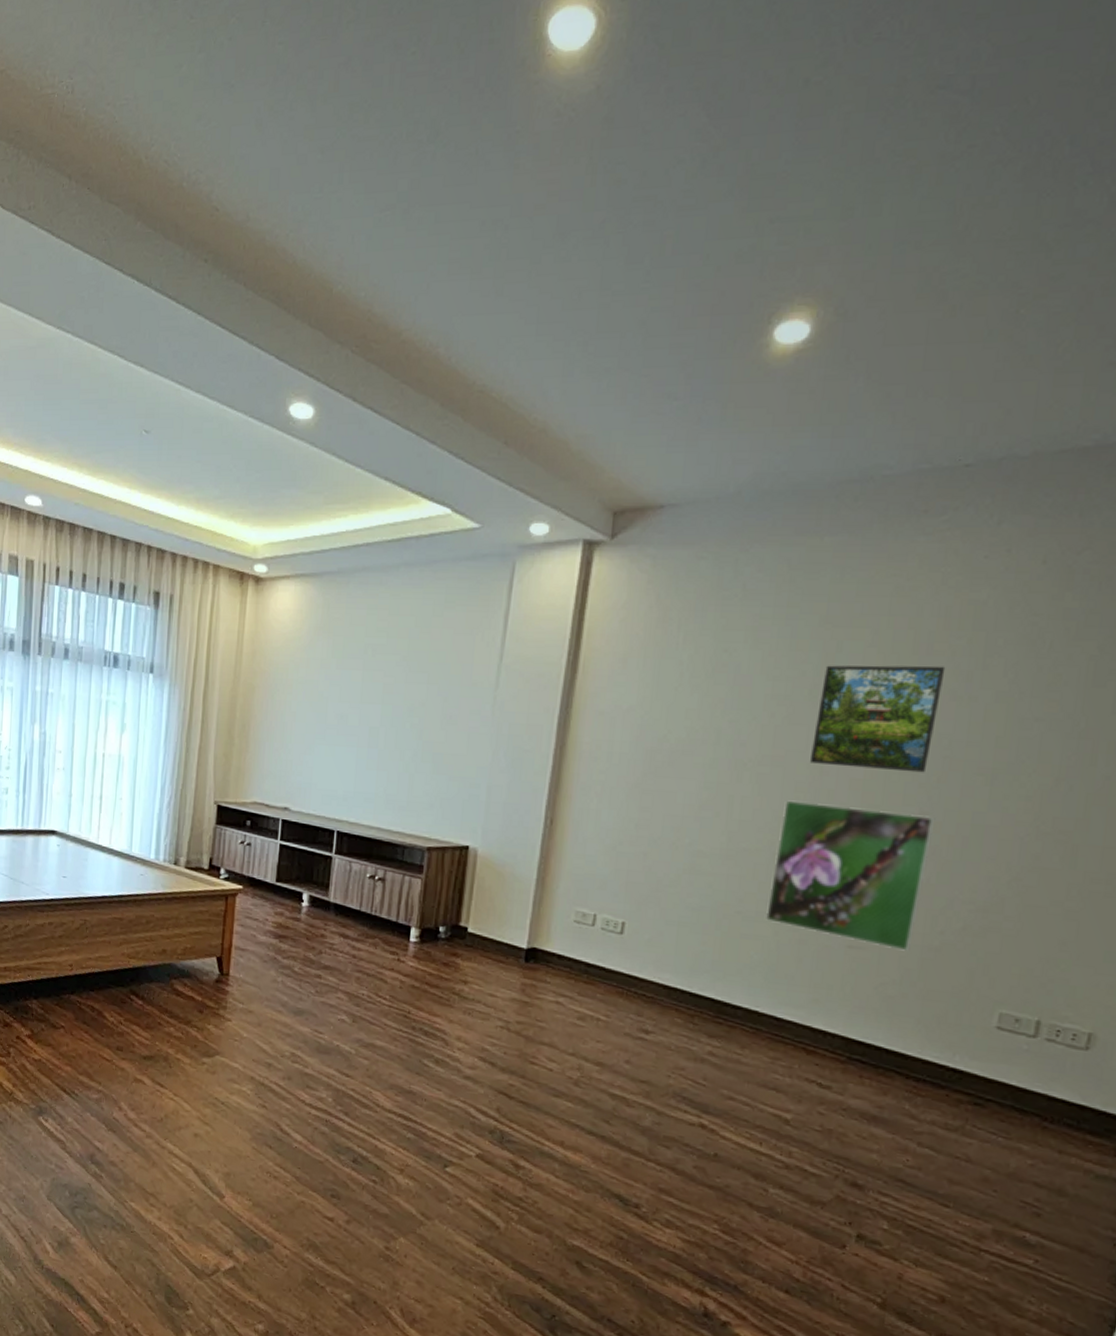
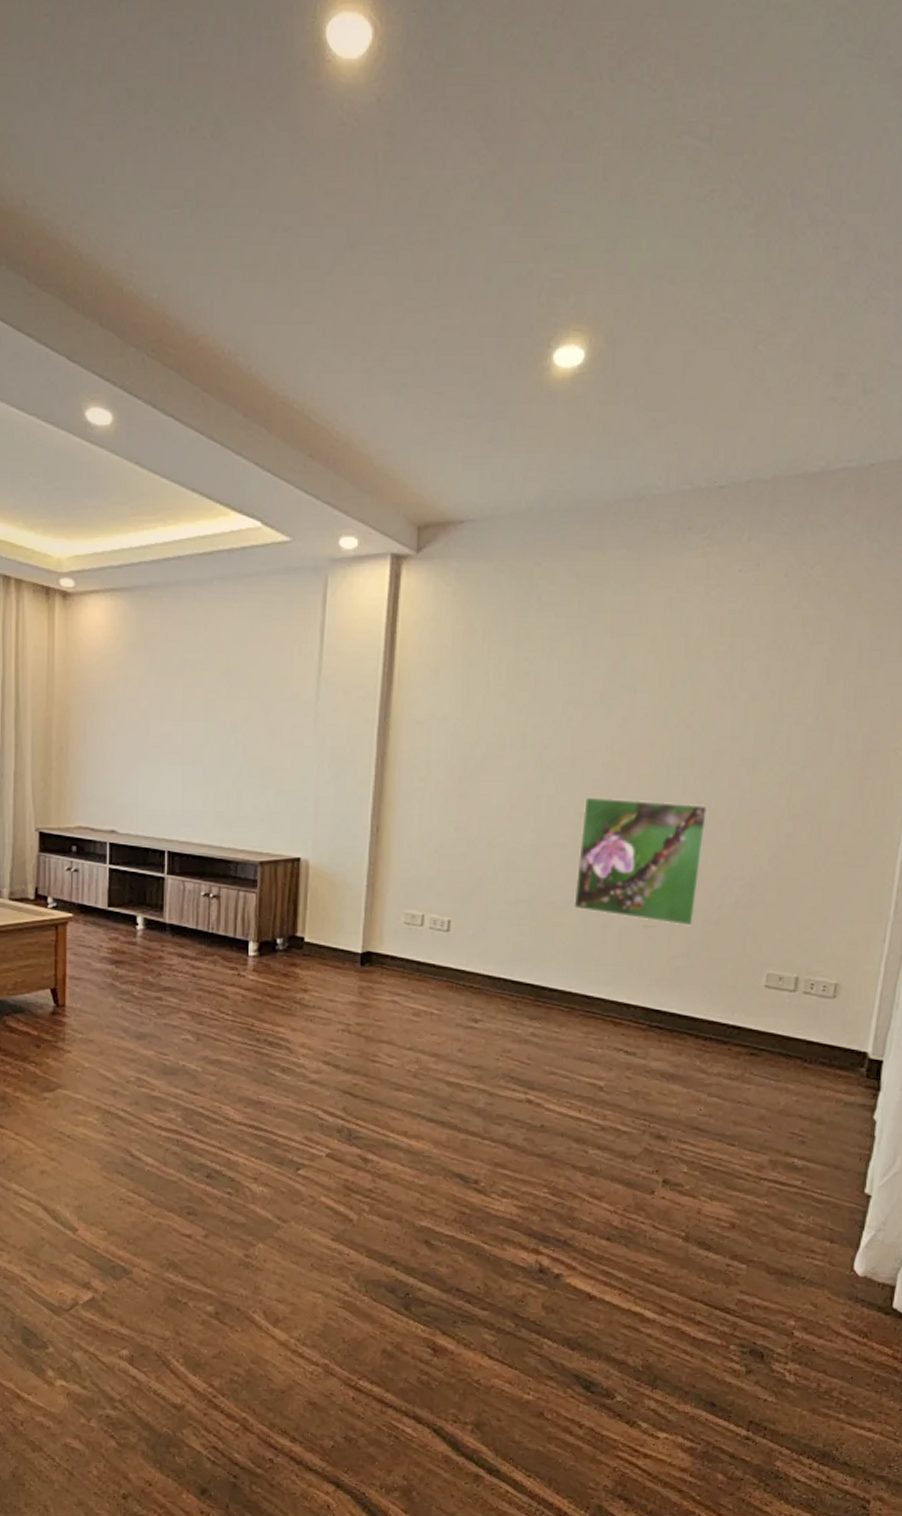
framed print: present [810,665,946,773] -> none [604,669,712,766]

